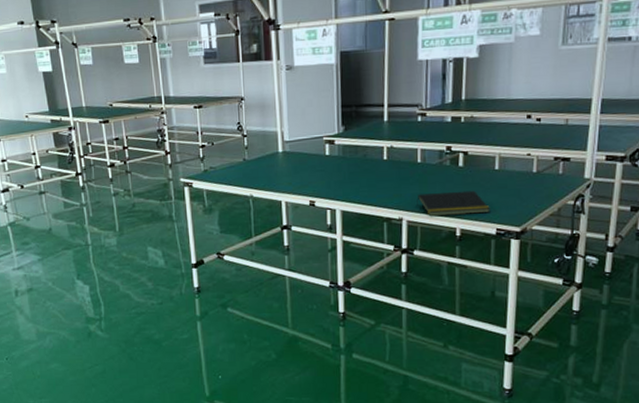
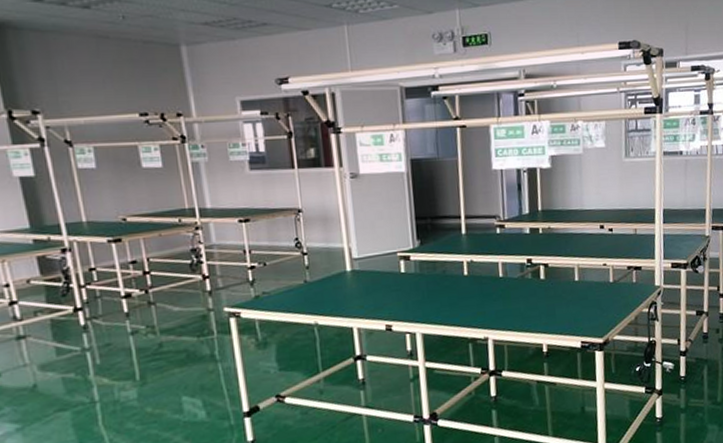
notepad: present [417,190,490,217] -> none [501,303,574,334]

